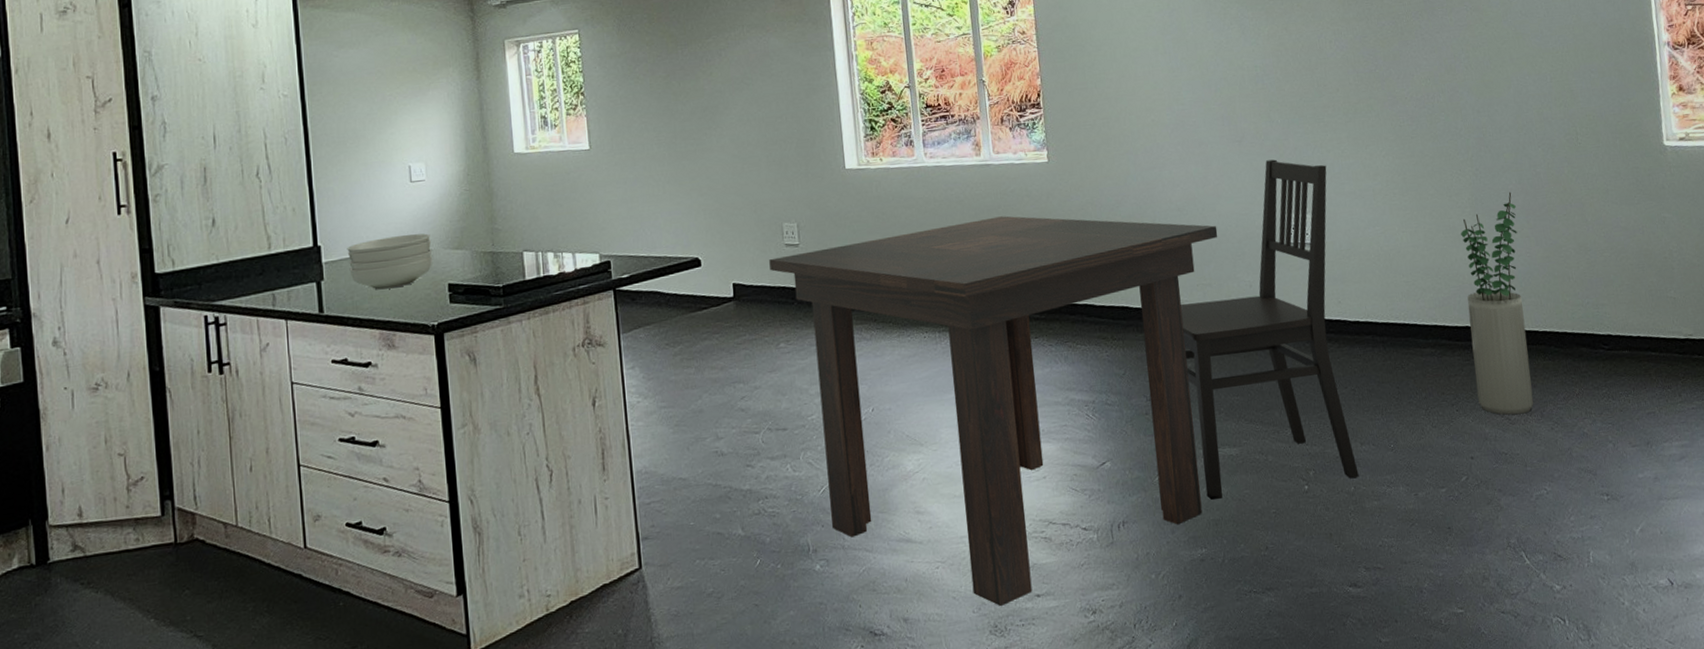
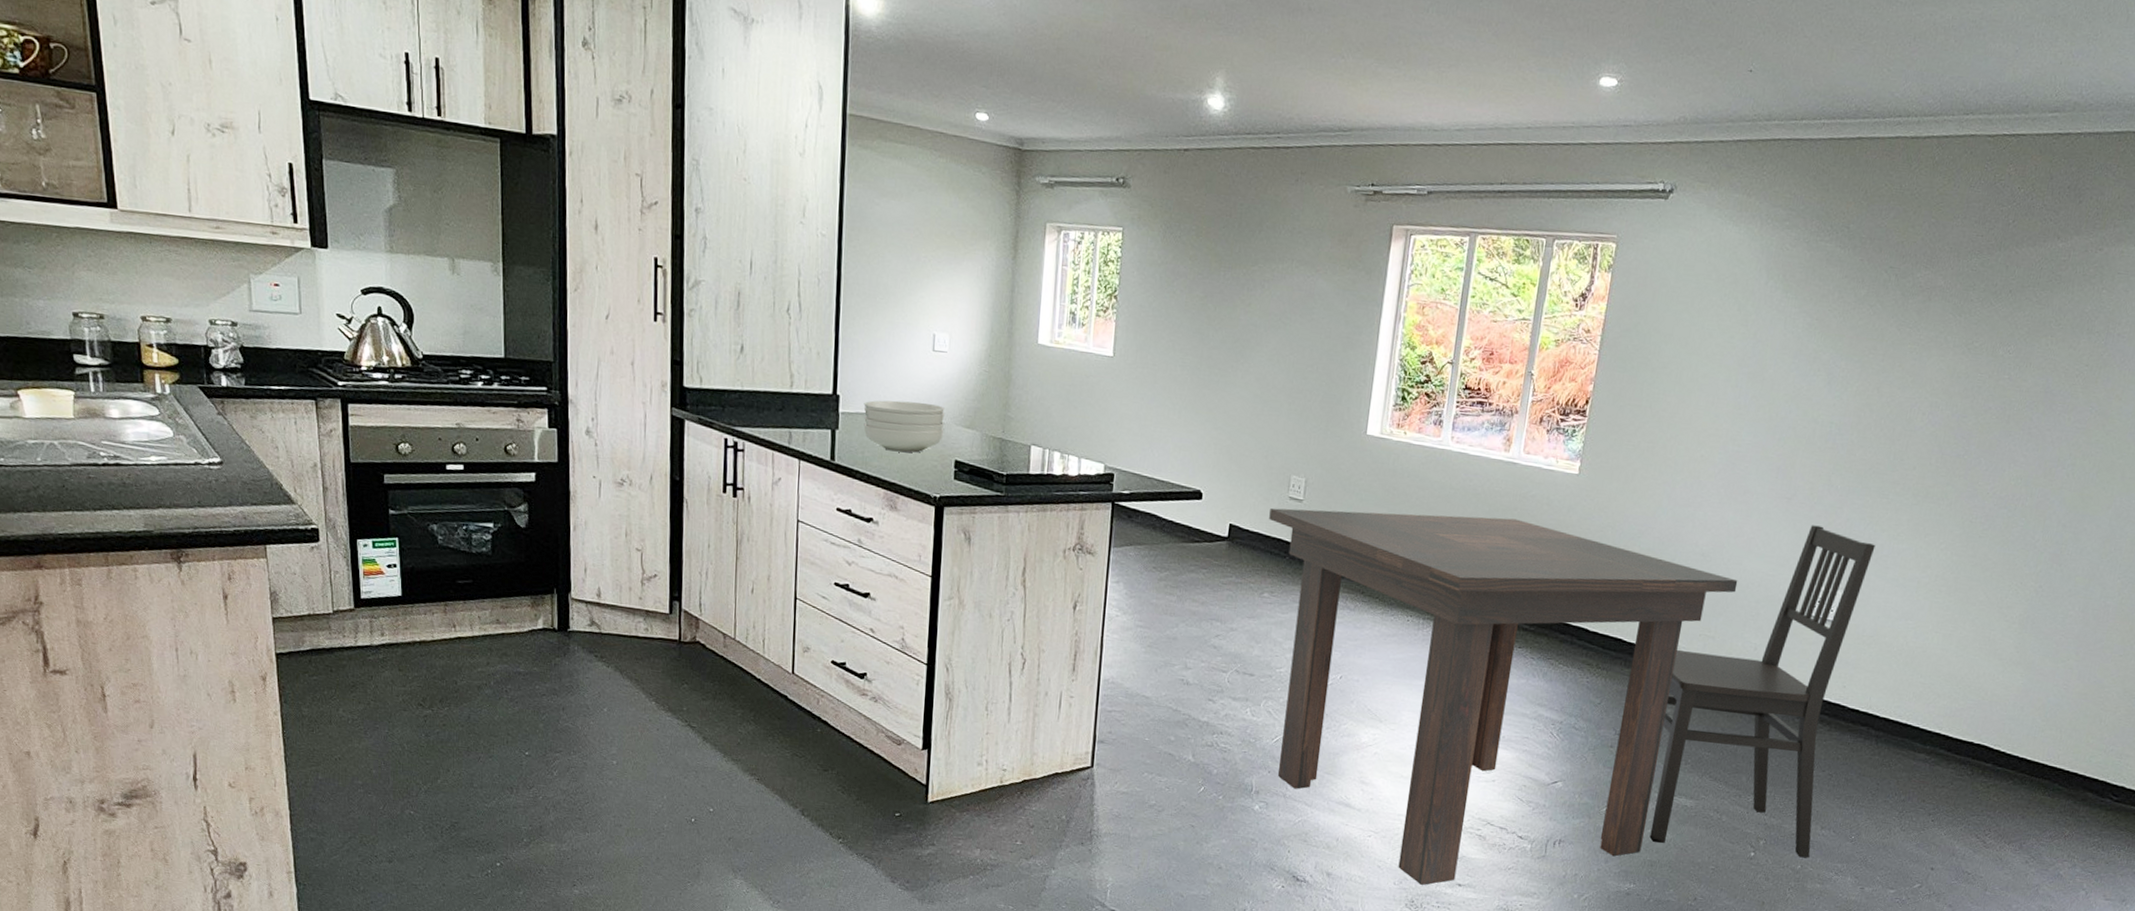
vase: present [1461,192,1534,415] -> none [1958,618,2070,841]

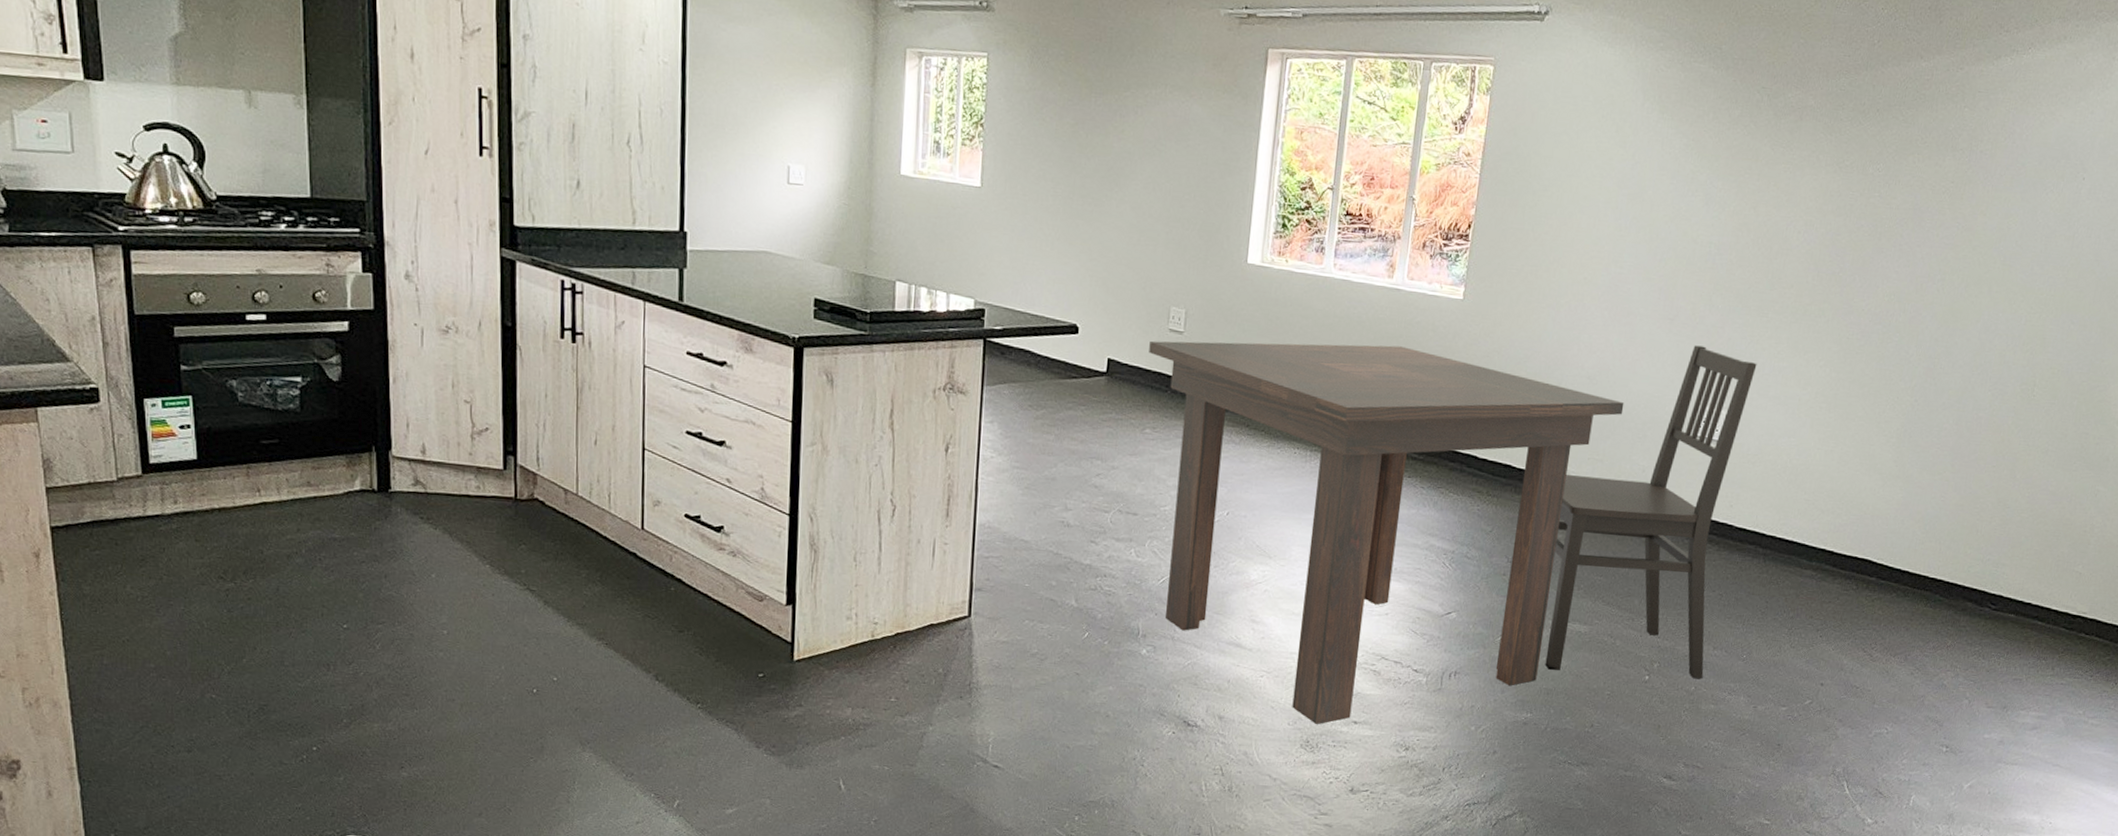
bowl: present [863,400,946,453] -> none [714,236,803,292]

